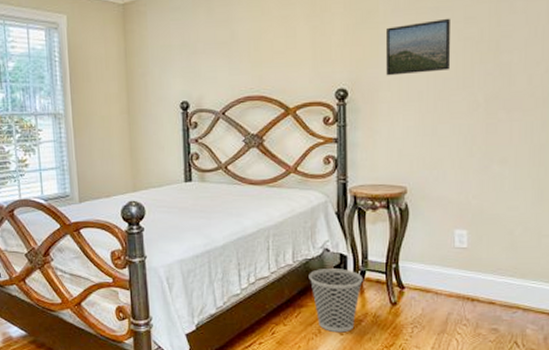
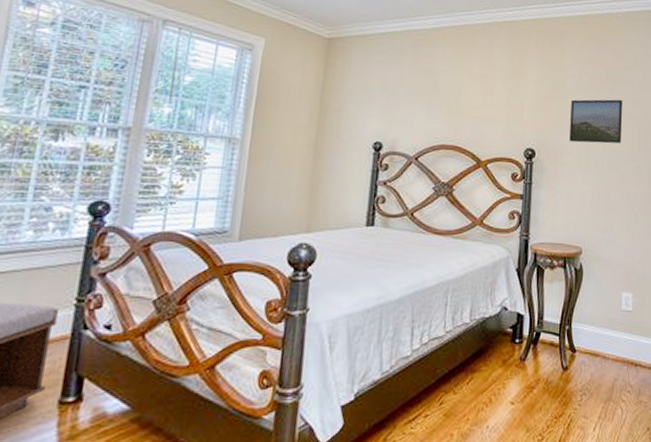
wastebasket: present [309,268,363,333] -> none [484,329,538,402]

